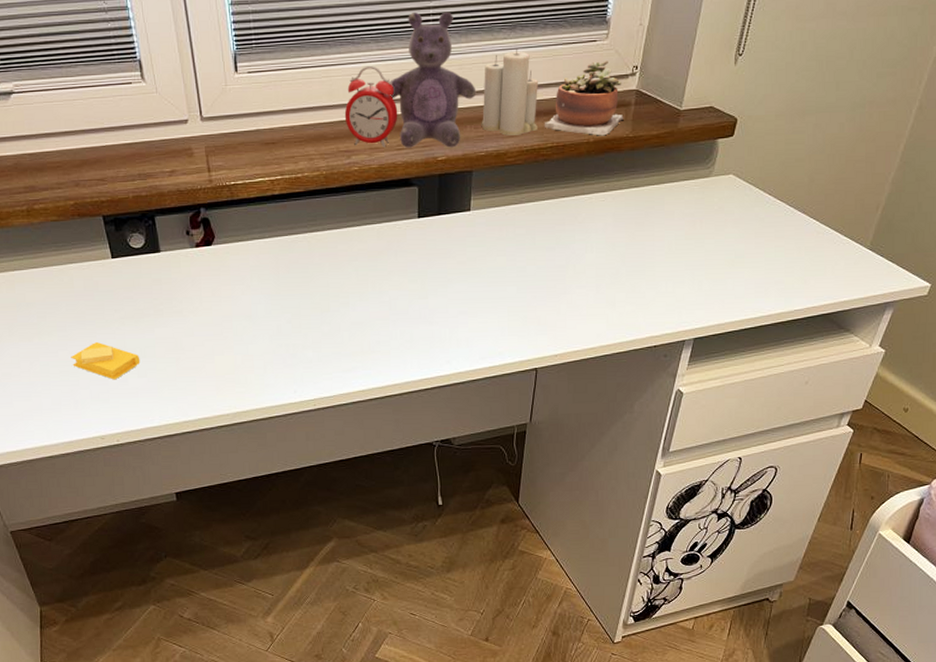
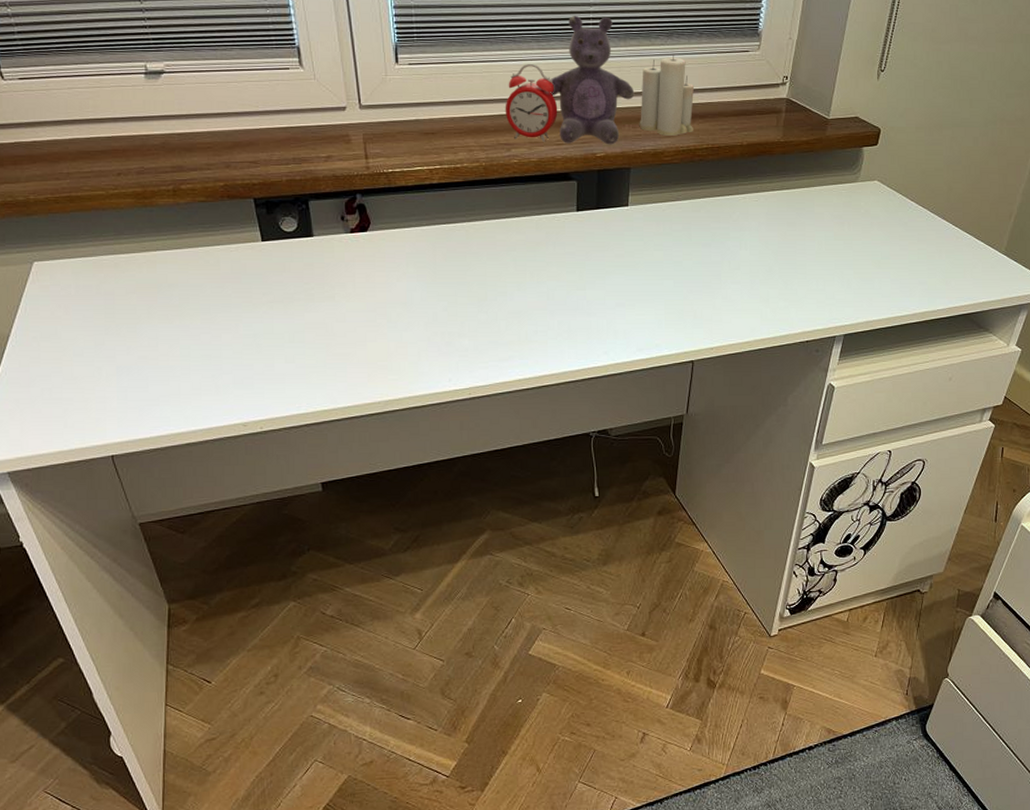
sticky notes: present [71,342,140,380] -> none [214,326,288,365]
succulent plant: present [544,61,624,136] -> none [699,70,775,140]

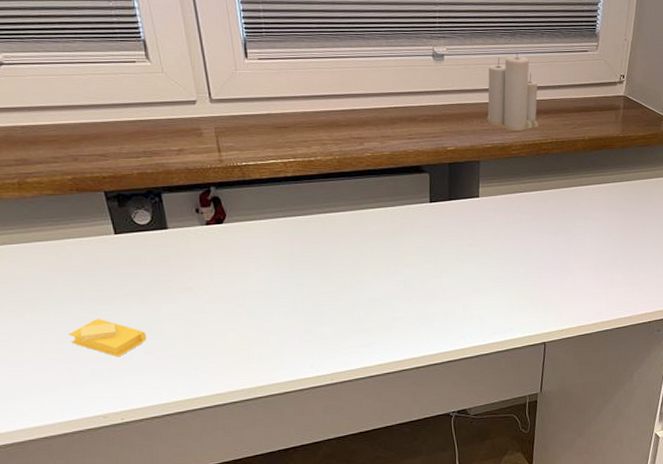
sticky notes: none [214,326,288,365] -> present [69,319,147,357]
alarm clock: present [505,63,558,142] -> none [356,60,408,136]
stuffed animal: present [550,15,635,145] -> none [399,13,482,139]

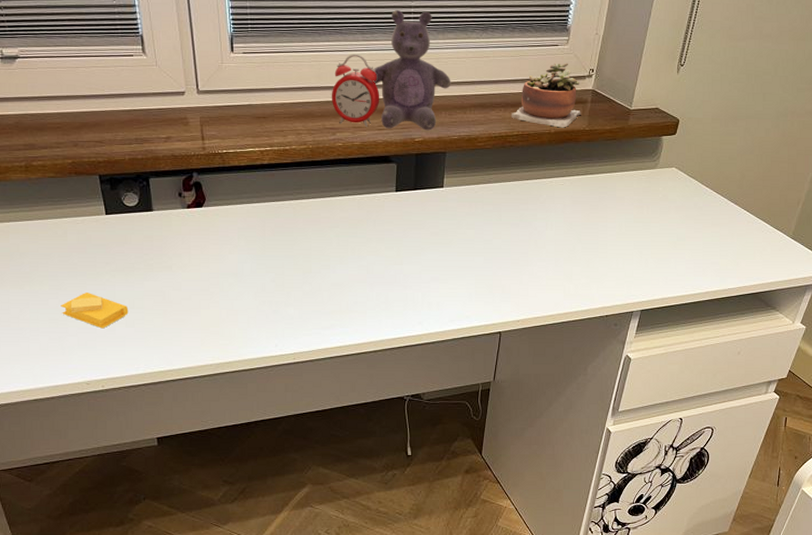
alarm clock: none [356,60,408,136] -> present [331,54,380,127]
stuffed animal: none [399,13,482,139] -> present [373,9,451,131]
candle: present [486,53,538,130] -> none [455,47,506,123]
succulent plant: none [544,69,614,135] -> present [511,63,581,128]

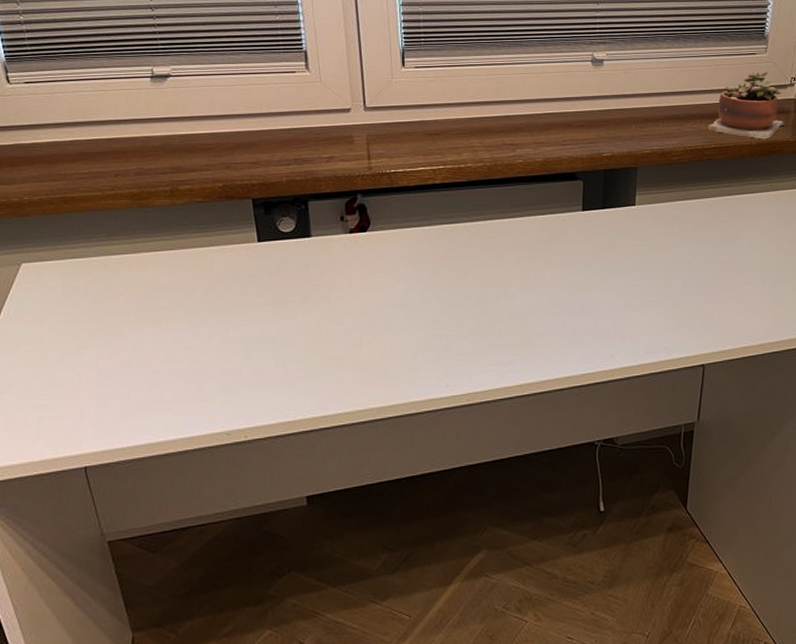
sticky notes: present [61,293,129,329] -> none [202,329,279,370]
alarm clock: present [331,54,380,127] -> none [510,66,564,142]
stuffed animal: present [373,9,451,131] -> none [556,20,642,145]

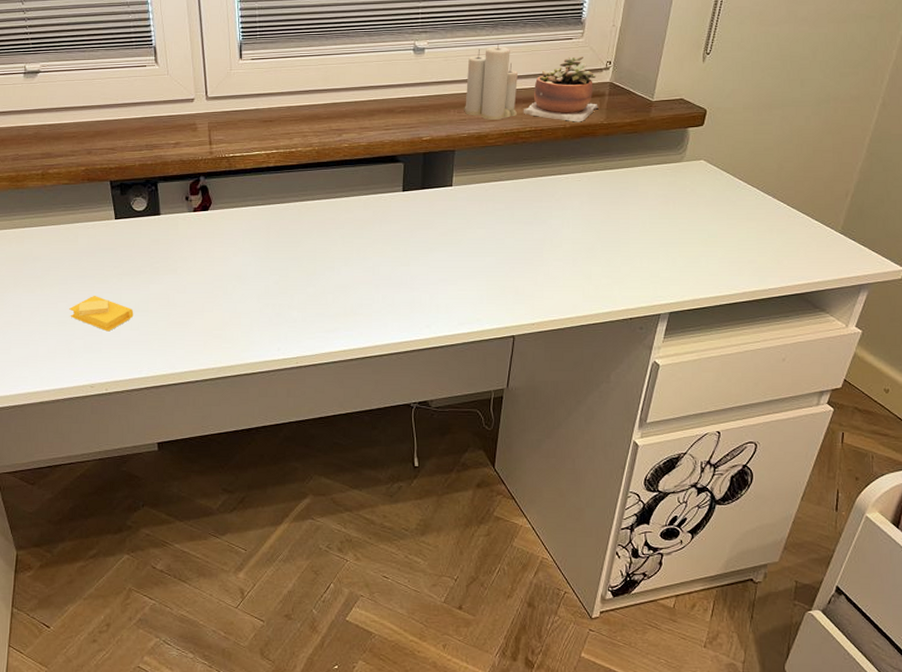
sticky notes: none [202,329,279,370] -> present [69,296,134,332]
candle: none [646,57,701,136] -> present [464,44,518,120]

